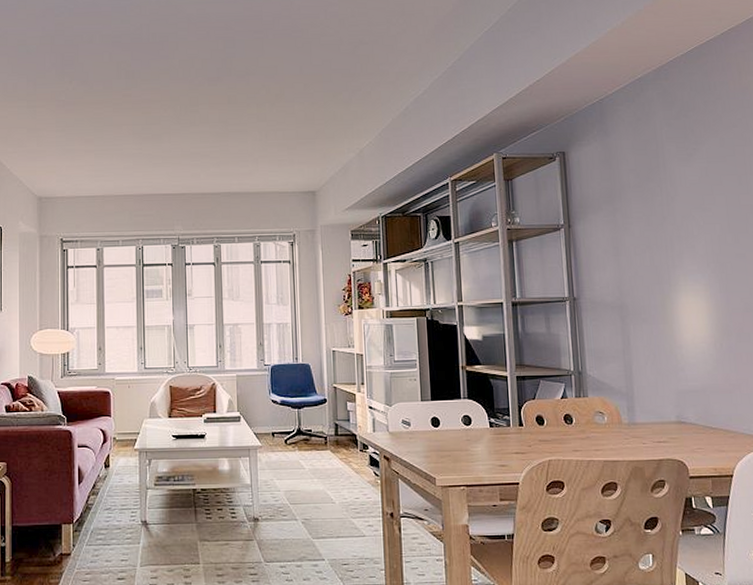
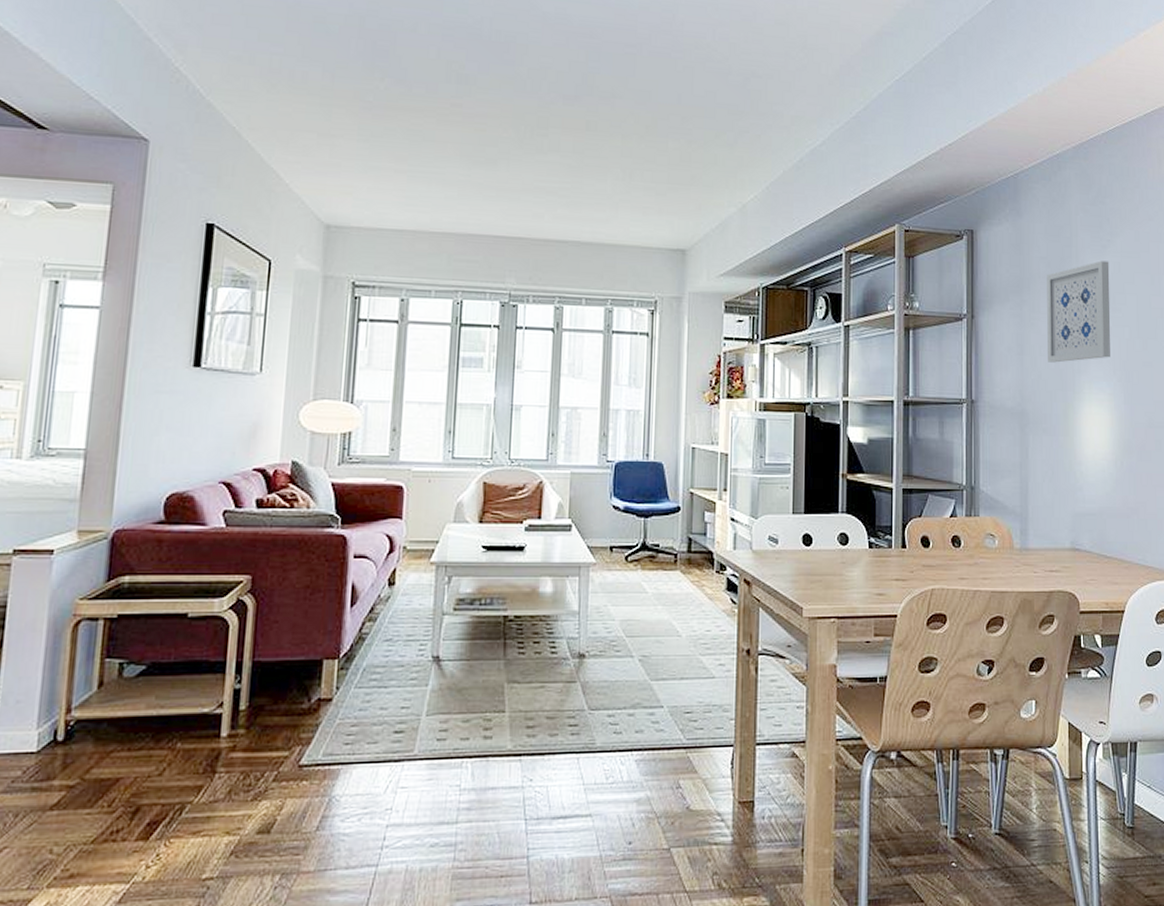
wall art: none [636,167,703,261] -> present [1047,260,1111,363]

